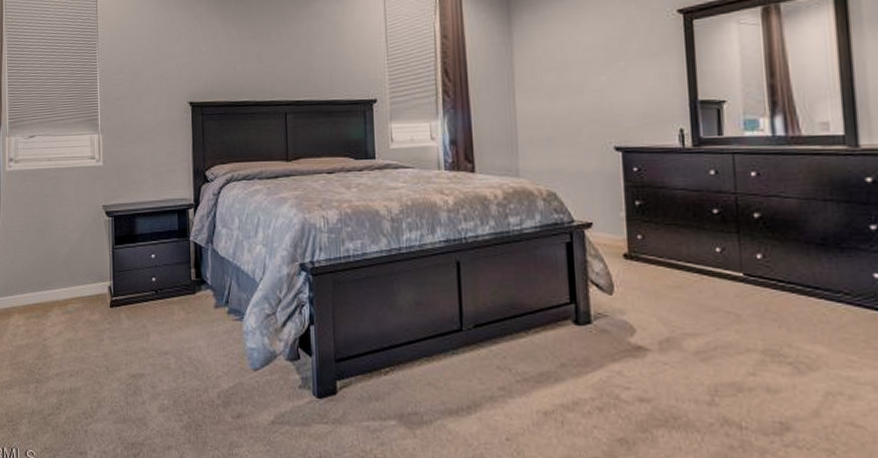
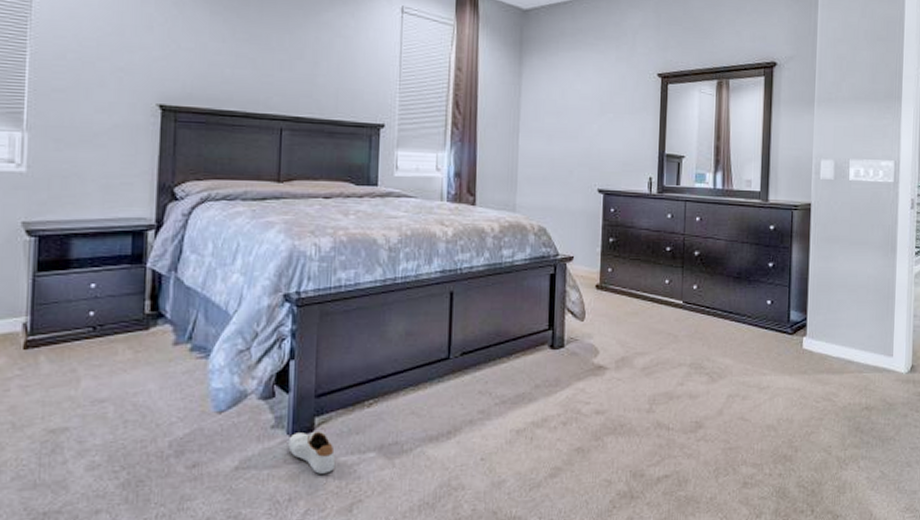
shoe: none [315,394,359,437] -> present [288,431,336,474]

